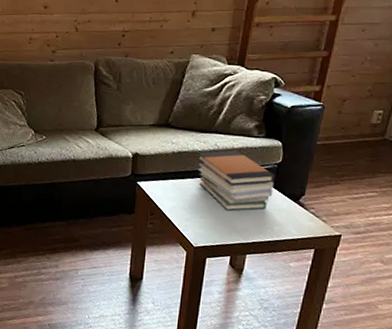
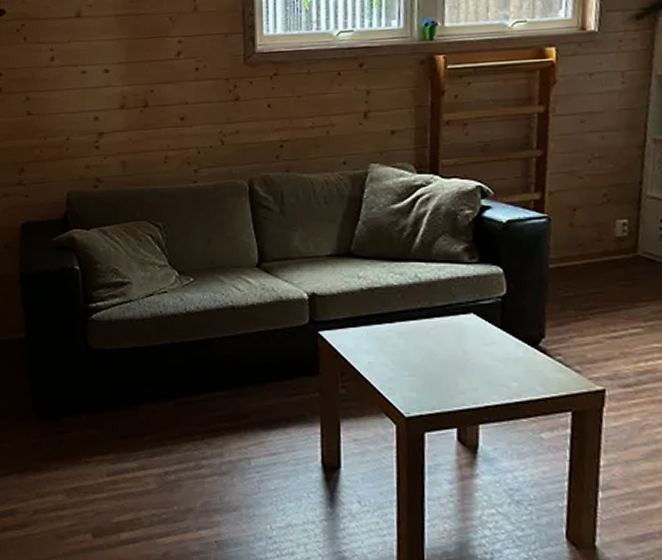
book stack: present [197,150,275,211] -> none [394,282,502,364]

